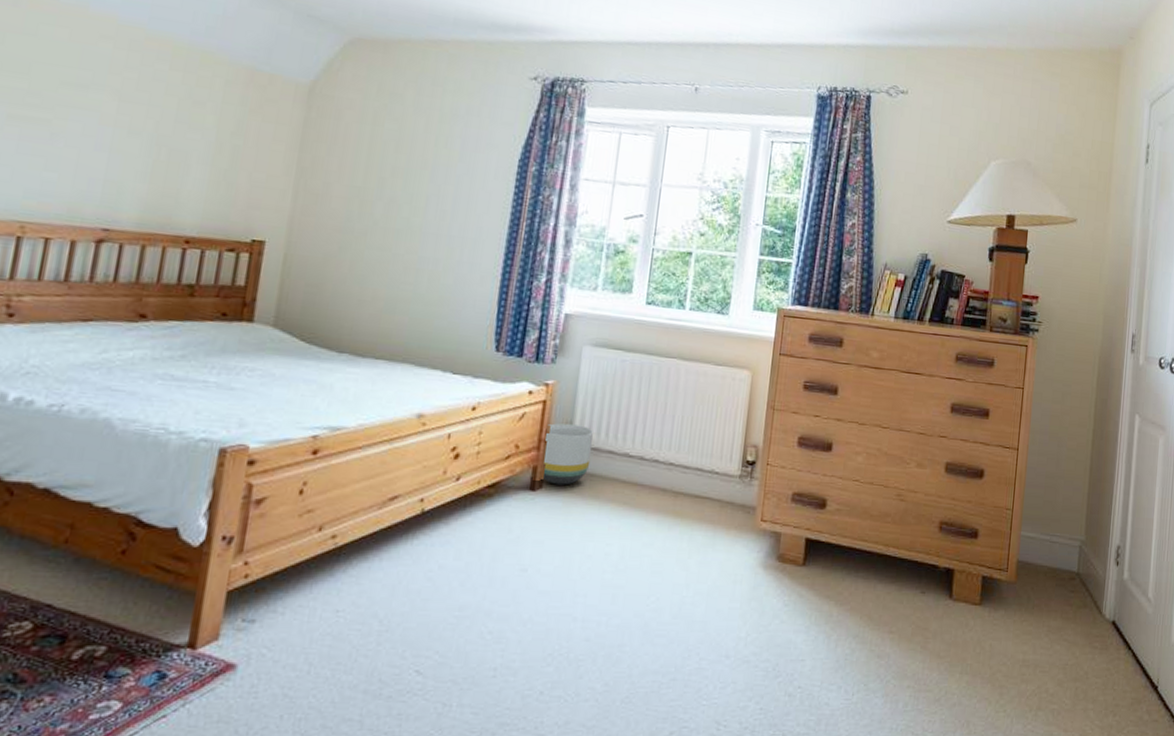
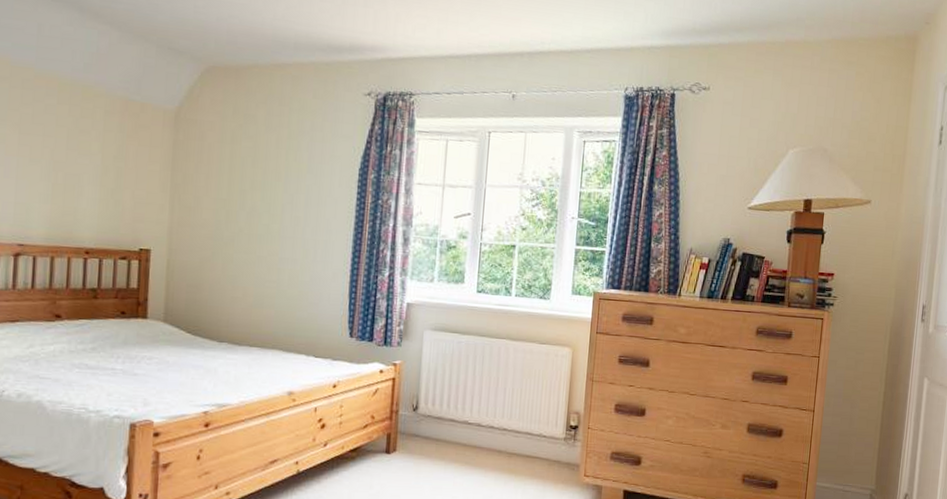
planter: present [543,423,594,486] -> none [396,397,437,449]

